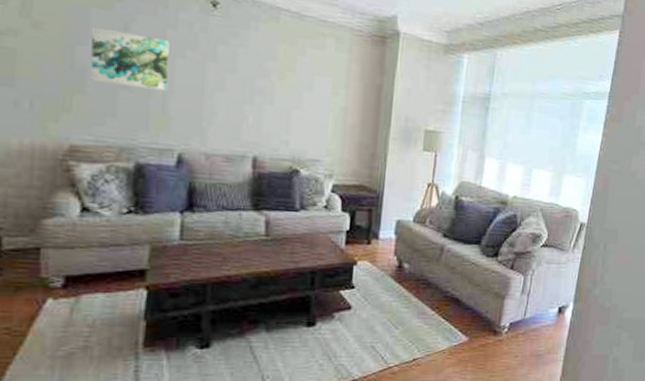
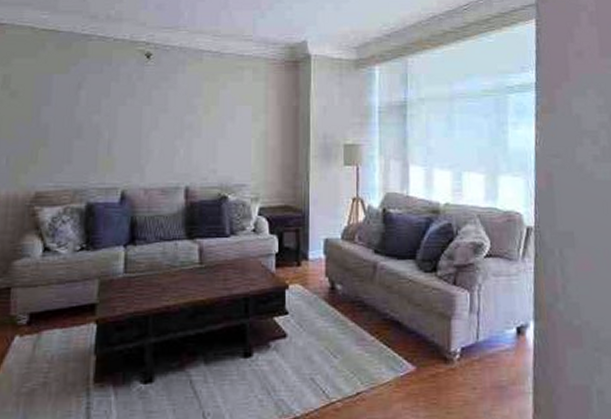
wall art: present [90,26,170,91] -> none [52,89,113,136]

